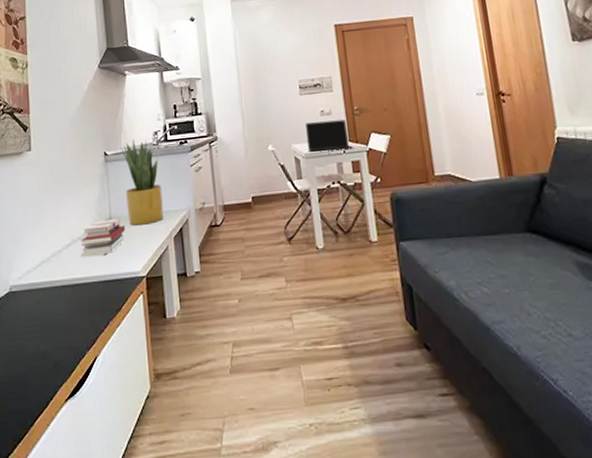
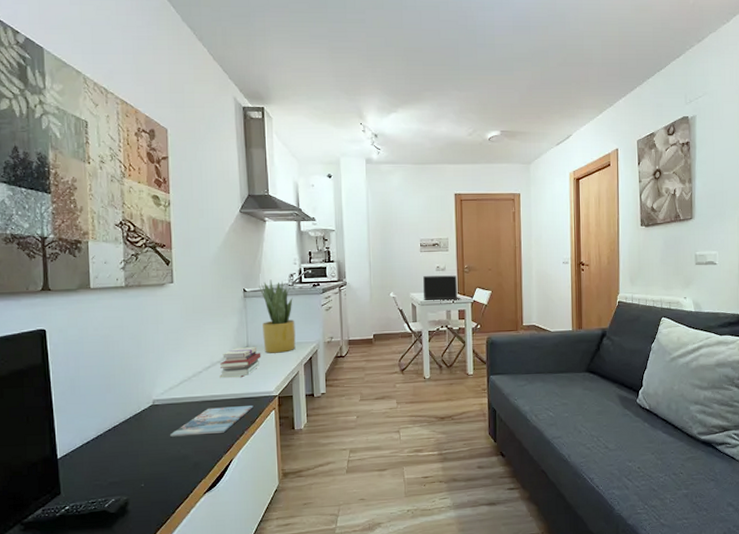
magazine: none [28,289,119,330] -> present [170,406,254,437]

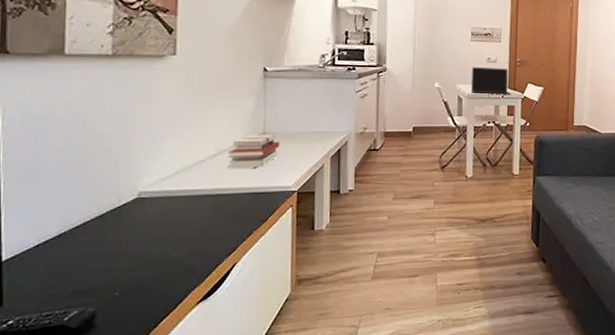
magazine: present [170,406,254,437] -> none [158,202,266,236]
planter: present [259,279,296,353] -> none [283,59,323,143]

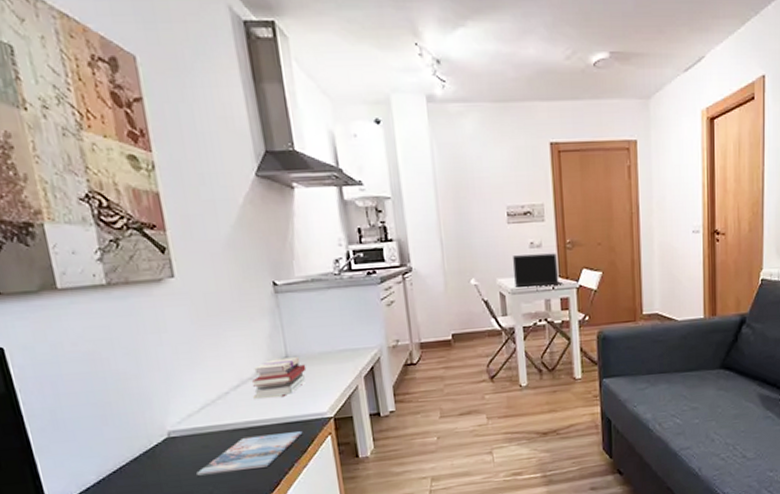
magazine: none [158,202,266,236] -> present [196,431,303,476]

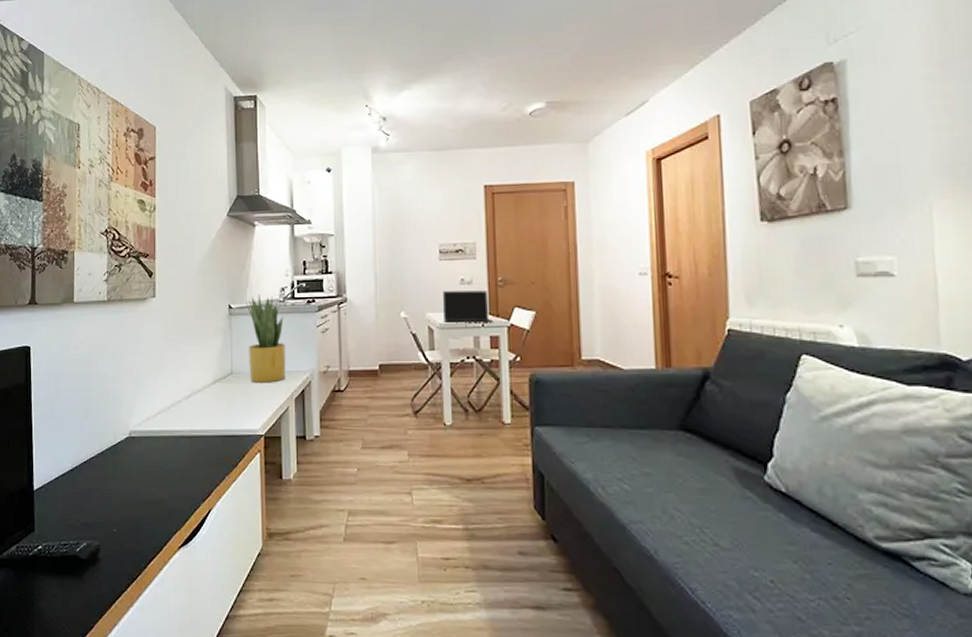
magazine: present [196,431,303,476] -> none [146,444,236,477]
books: present [251,357,307,400] -> none [200,374,246,411]
planter: none [294,267,351,365] -> present [246,294,286,383]

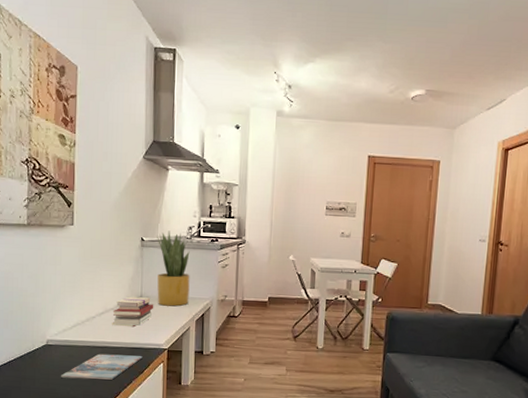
magazine: none [146,444,236,477] -> present [61,353,143,380]
books: none [200,374,246,411] -> present [112,296,154,327]
laptop: present [443,290,493,324] -> none [324,241,363,270]

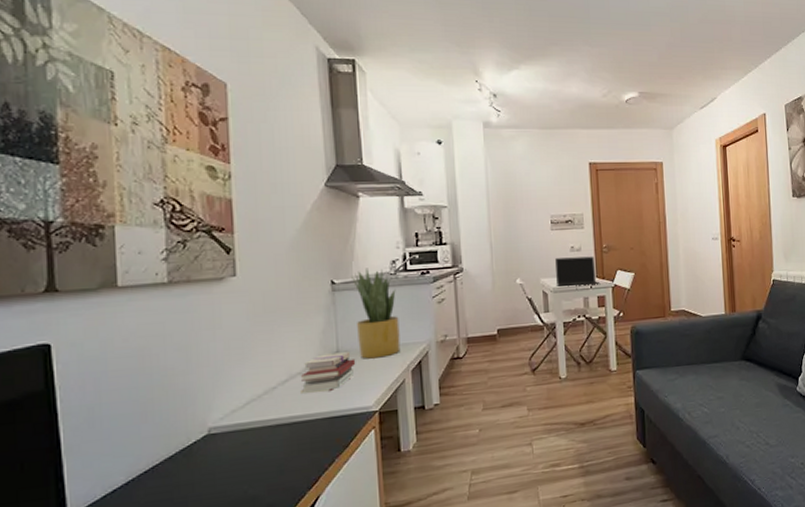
magazine: present [61,353,143,380] -> none [233,426,347,474]
laptop: none [324,241,363,270] -> present [555,256,599,288]

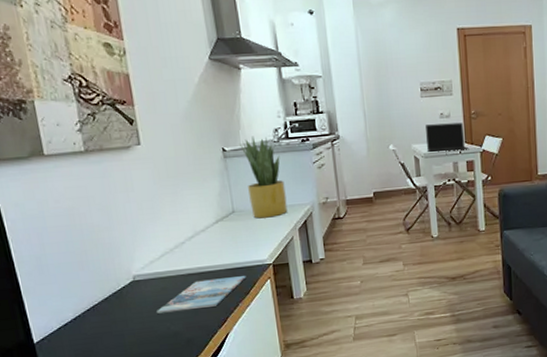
magazine: none [233,426,347,474] -> present [157,276,246,314]
books: present [300,352,356,395] -> none [203,212,250,249]

